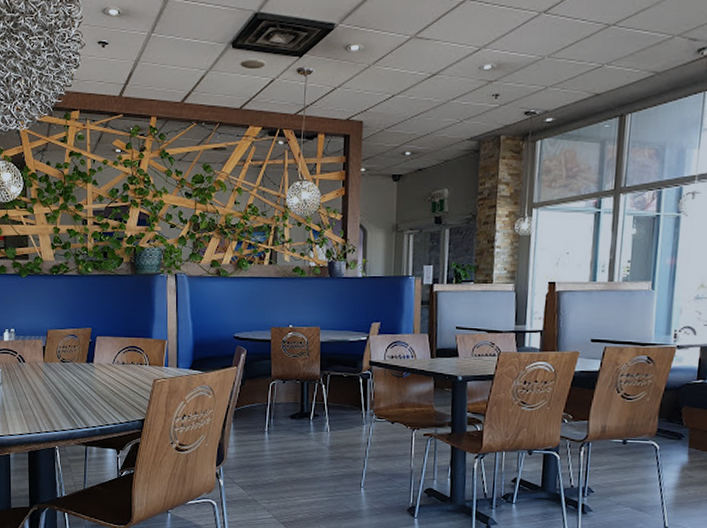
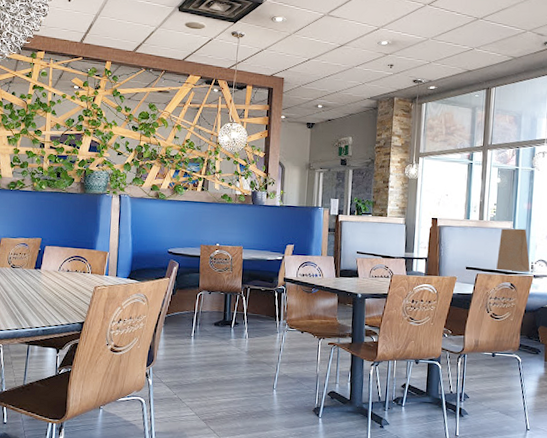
paper bag: none [629,289,673,343] -> present [496,228,530,272]

